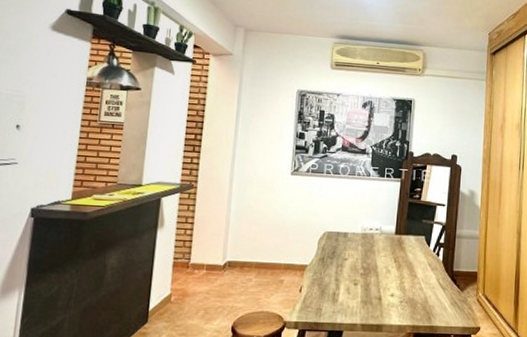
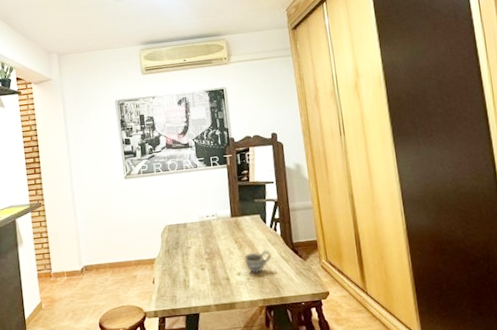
cup: none [400,274,429,297] -> present [244,250,272,274]

